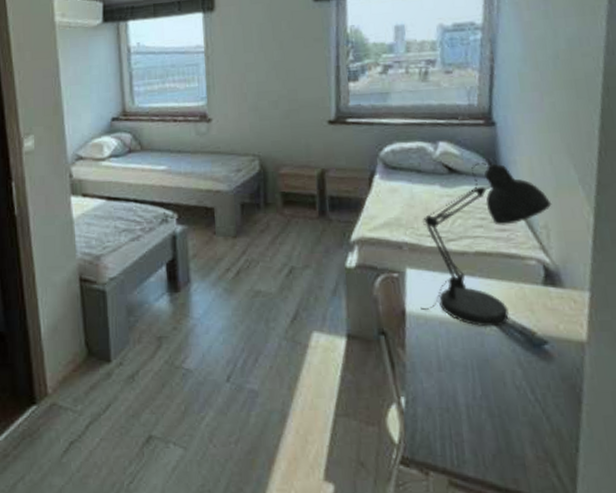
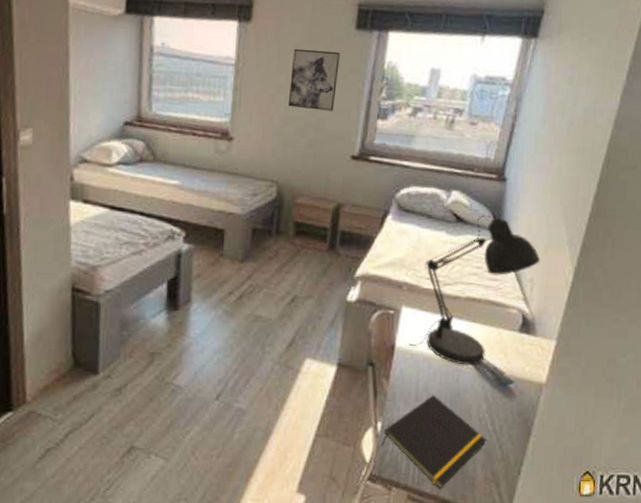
wall art: none [257,24,304,83] -> present [287,48,340,111]
notepad: none [408,363,531,473] -> present [381,395,487,489]

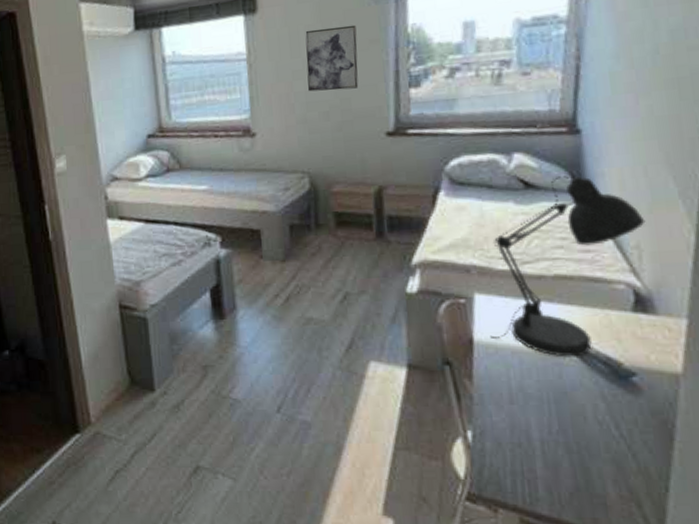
notepad: present [381,395,487,489] -> none [476,395,614,511]

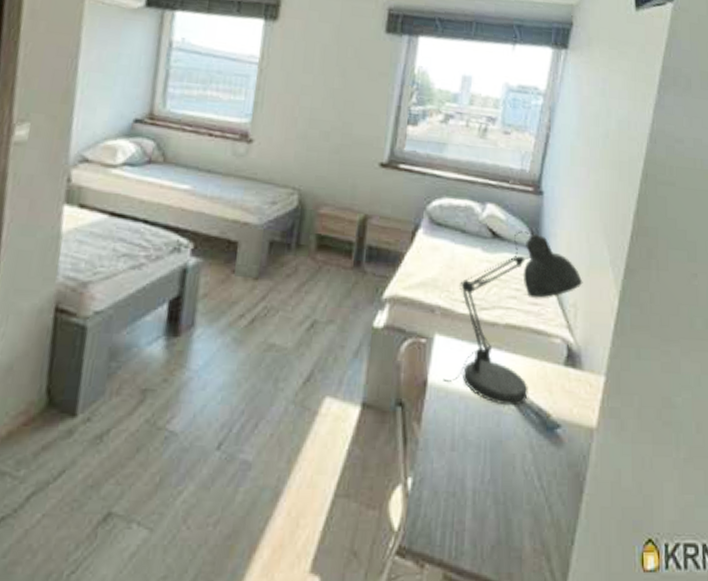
wall art: present [305,24,359,92] -> none [313,49,369,115]

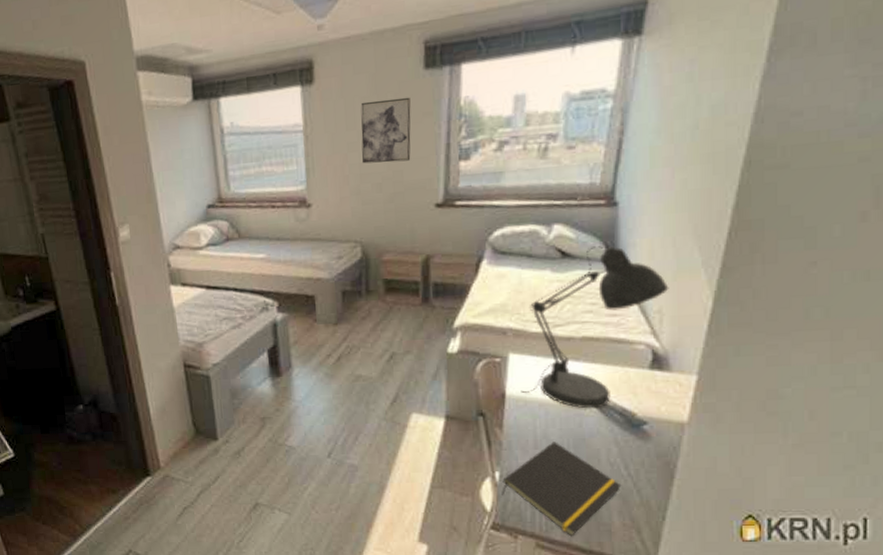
wall art: none [313,49,369,115] -> present [360,97,411,164]
notepad: none [412,443,534,566] -> present [502,441,622,537]

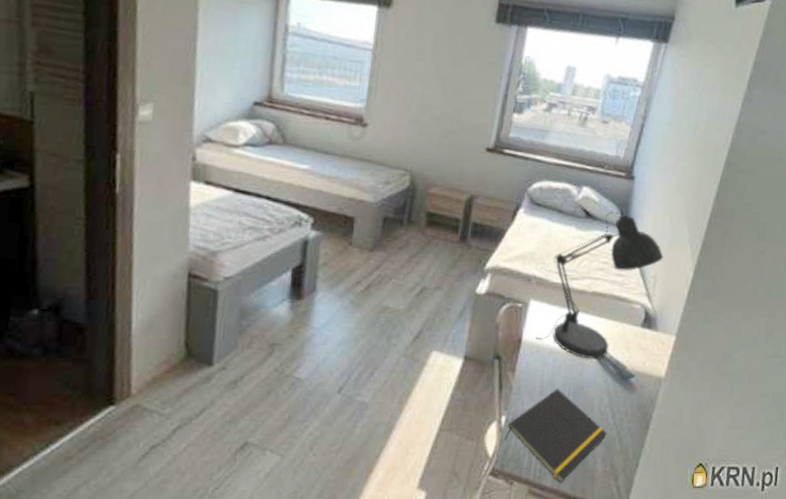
wall art: present [360,97,411,164] -> none [424,37,479,103]

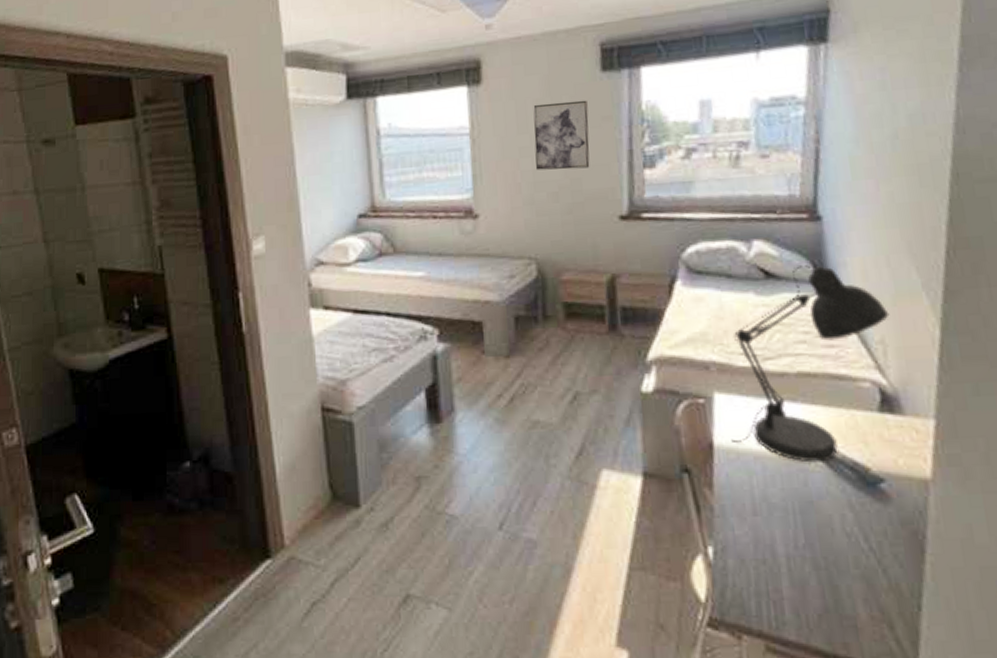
wall art: none [424,37,479,103] -> present [533,100,590,170]
notepad: present [504,389,608,483] -> none [717,505,864,636]

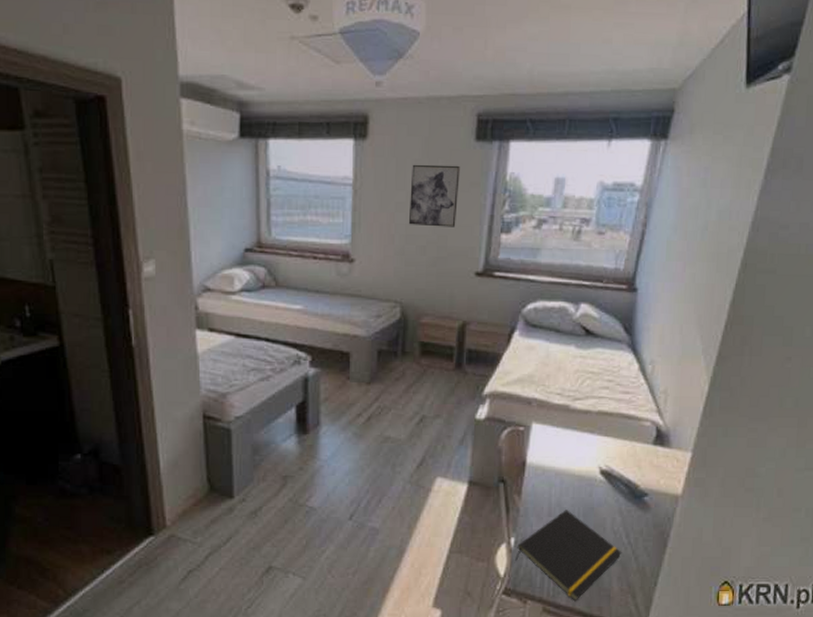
notepad: none [717,505,864,636] -> present [515,510,622,602]
desk lamp: present [731,265,890,463] -> none [540,327,674,480]

